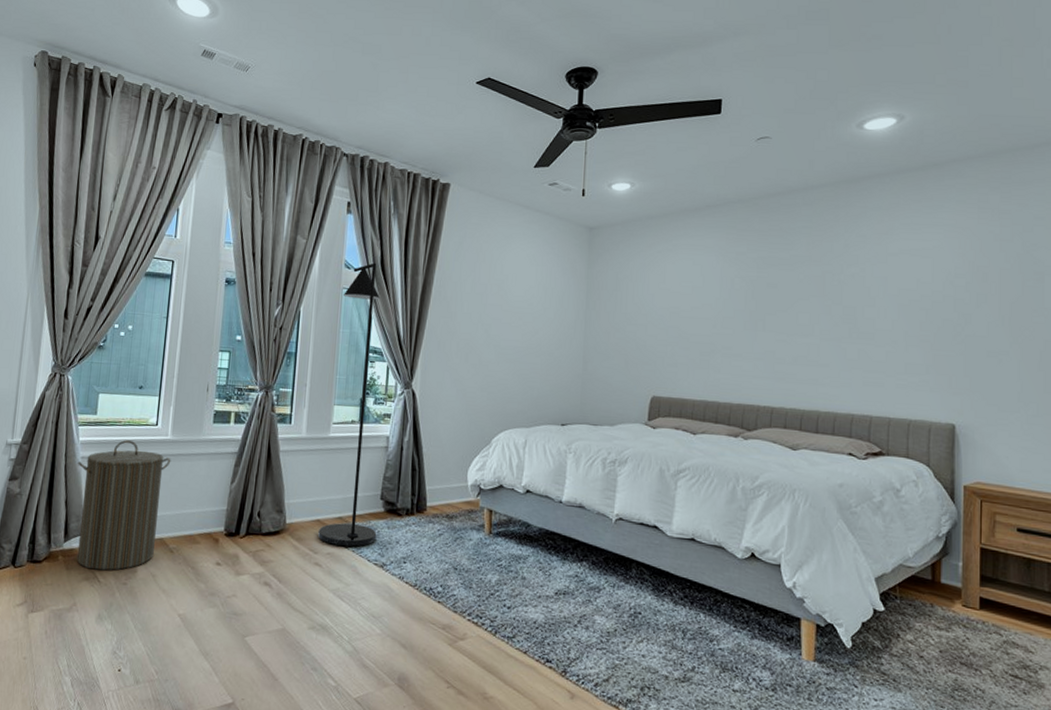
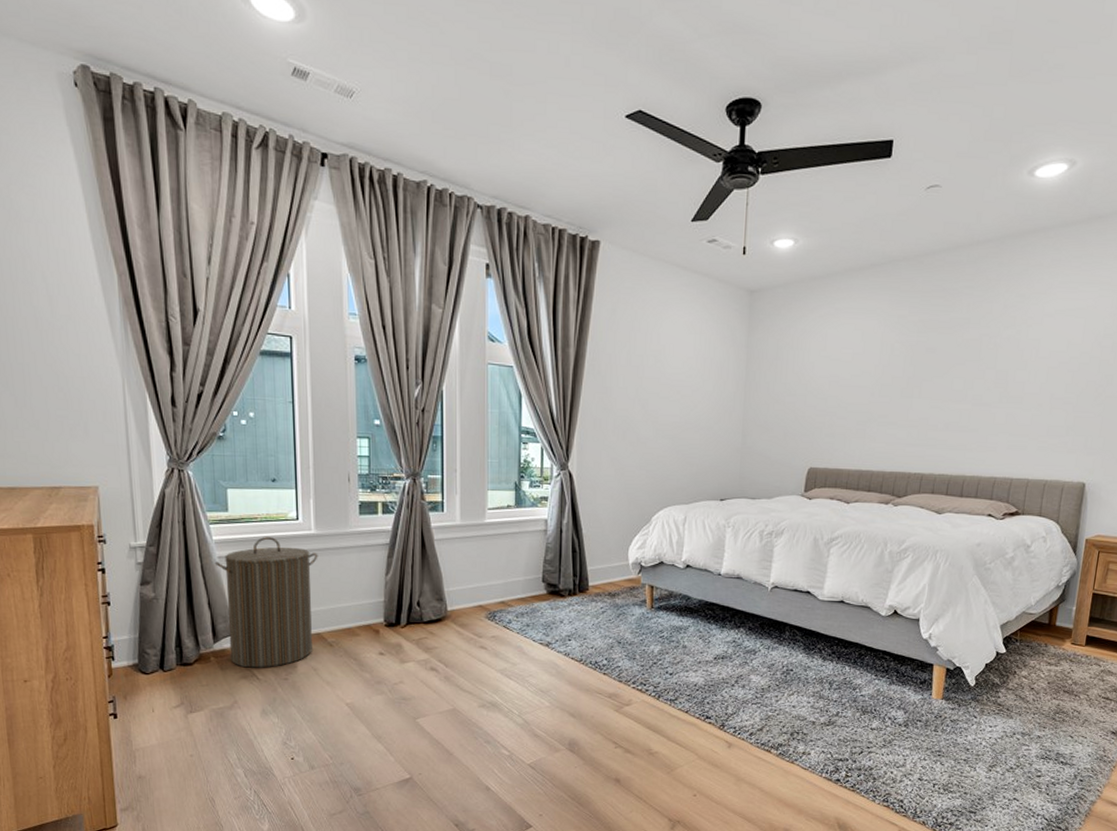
floor lamp: present [318,263,380,547] -> none [482,334,541,629]

